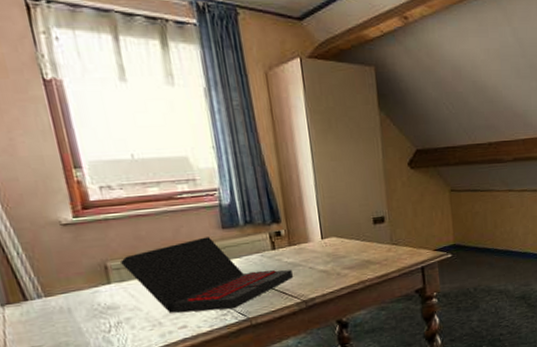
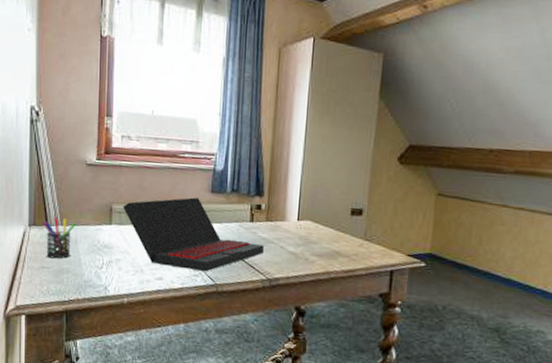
pen holder: none [19,288,66,336] -> present [43,217,76,259]

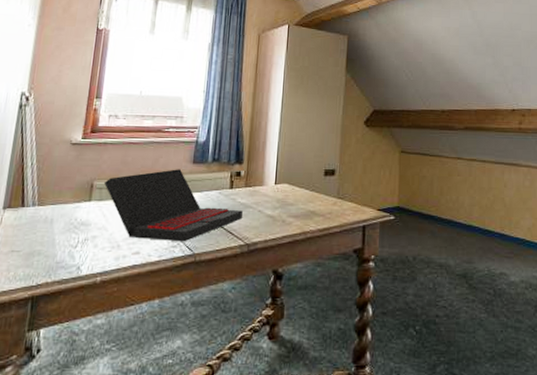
pen holder: present [43,217,76,259] -> none [17,198,54,241]

